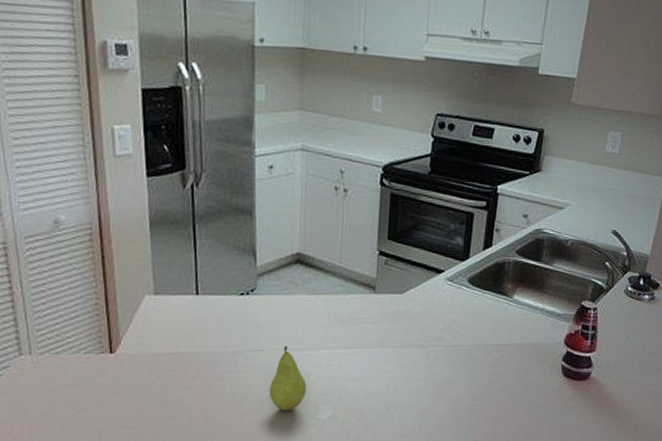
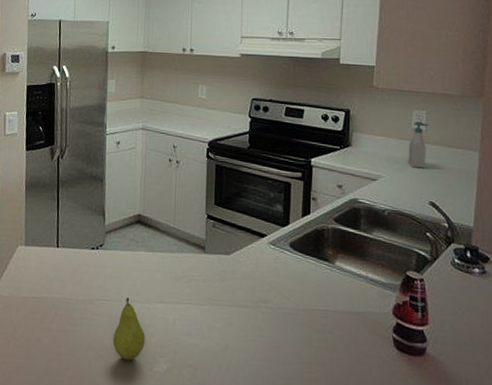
soap bottle: none [597,144,622,196] -> present [408,121,428,169]

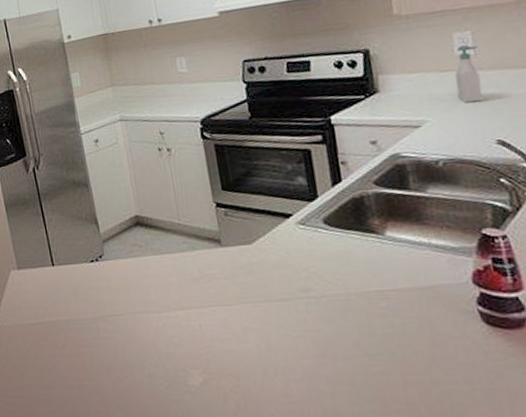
fruit: present [112,297,146,361] -> none [134,309,173,377]

